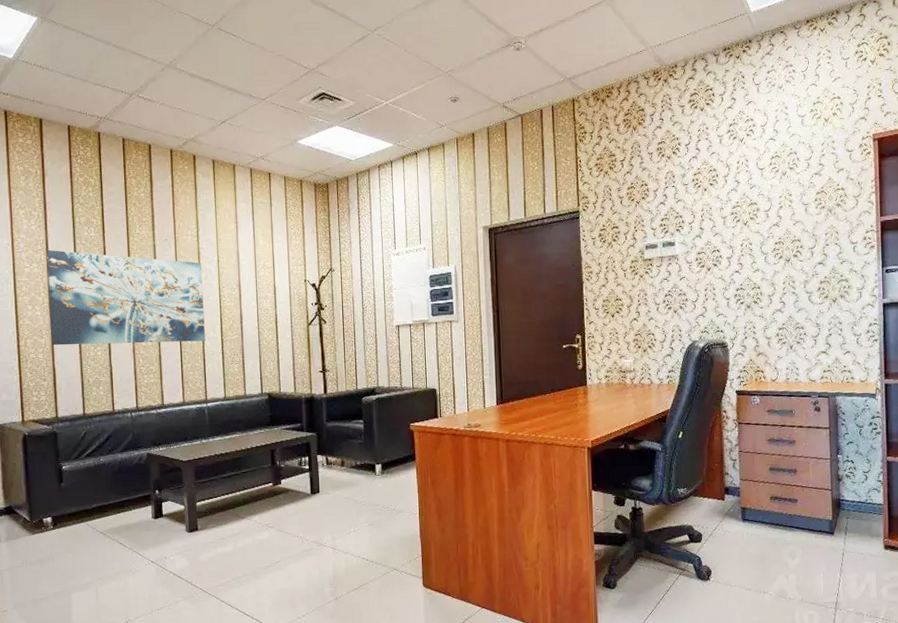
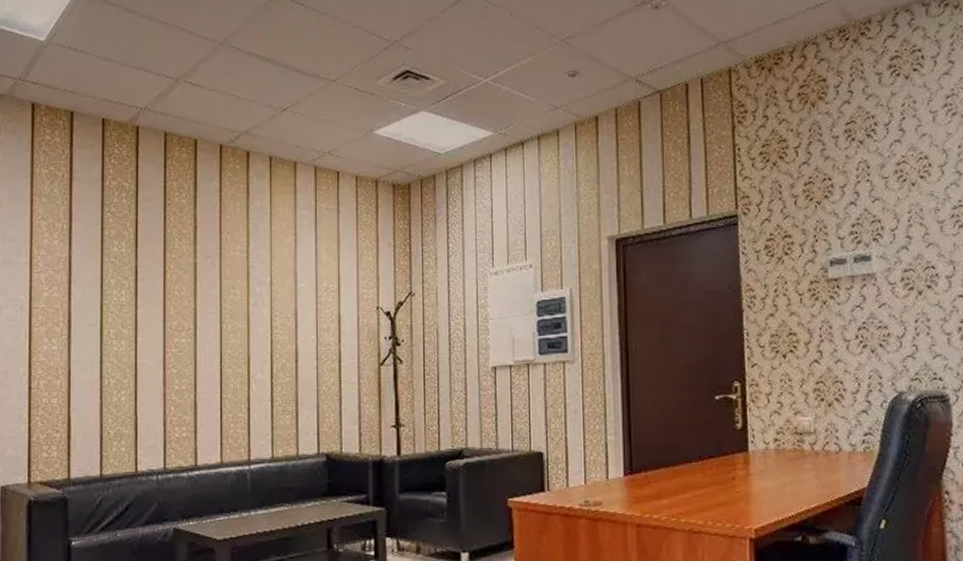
wall art: present [47,250,205,346] -> none [68,270,251,389]

